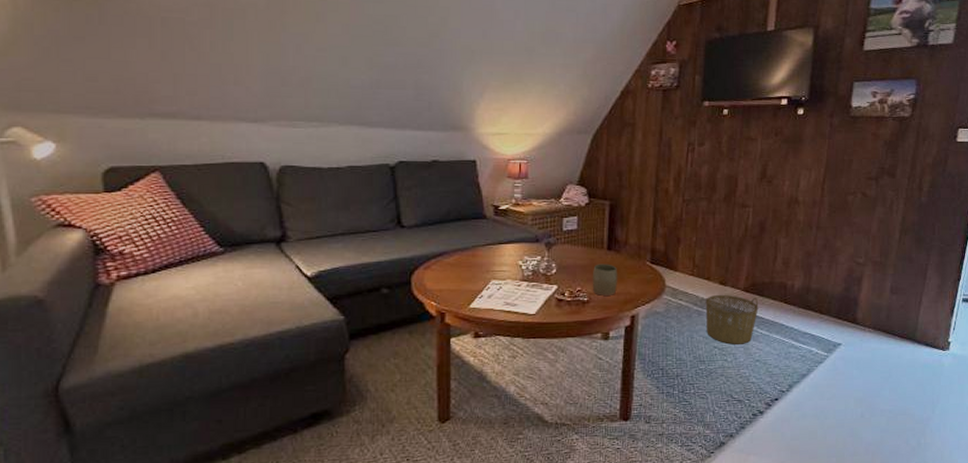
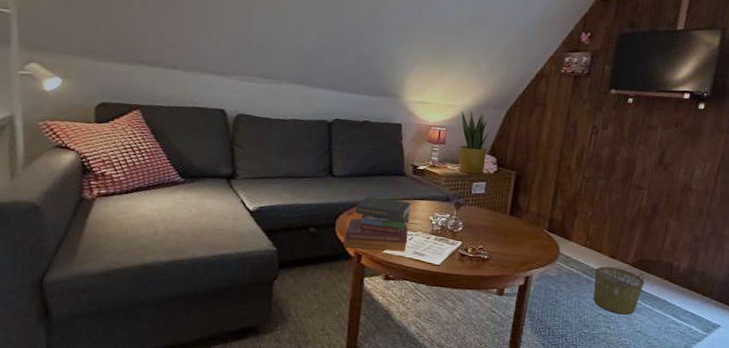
books: none [423,246,496,306] -> present [343,196,411,252]
planter: none [543,135,578,209] -> present [458,109,491,175]
mug: present [592,264,618,296] -> none [493,226,518,256]

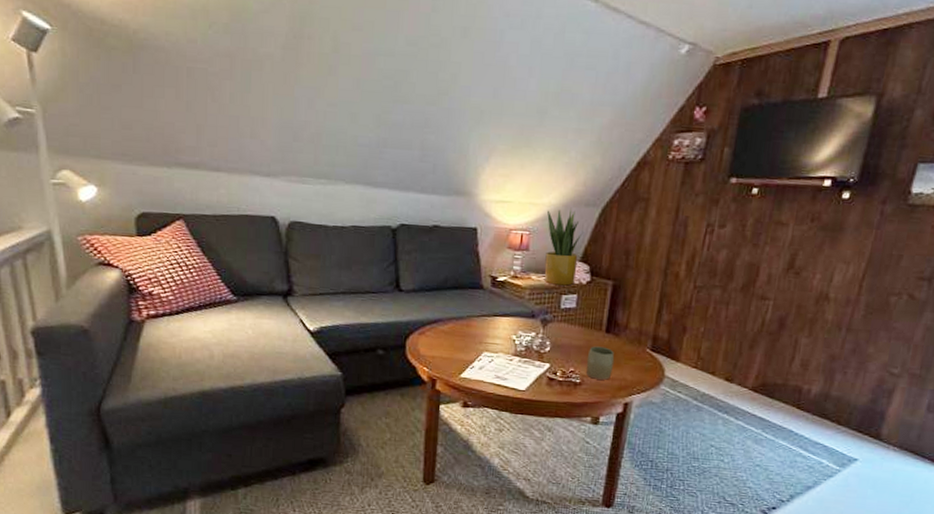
books: present [343,196,411,252] -> none [415,313,490,377]
mug: none [493,226,518,256] -> present [586,346,615,380]
basket: present [593,266,645,315] -> none [704,391,767,447]

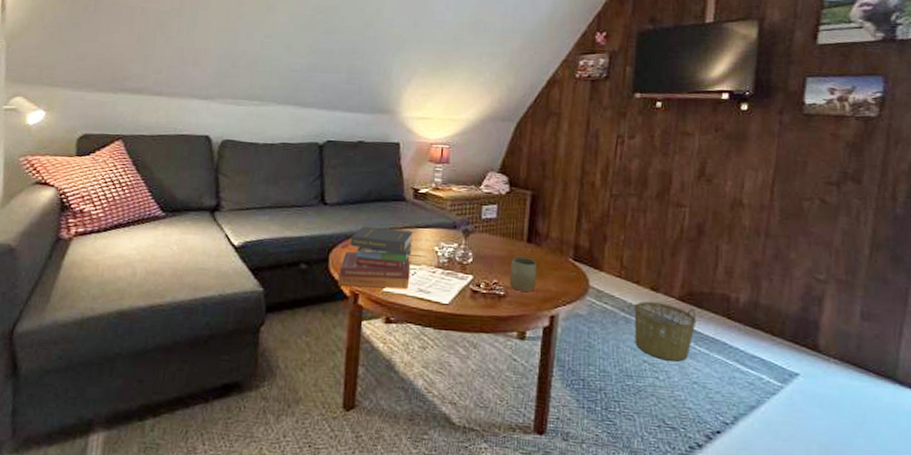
books: none [415,313,490,377] -> present [338,226,413,290]
planter: present [544,207,583,286] -> none [464,122,500,197]
basket: none [704,391,767,447] -> present [634,301,696,362]

